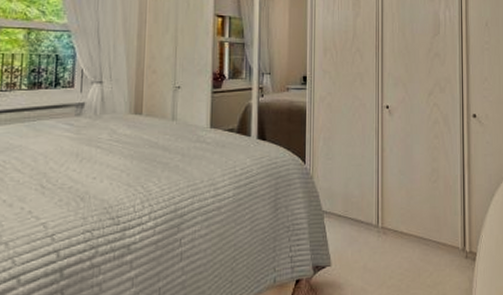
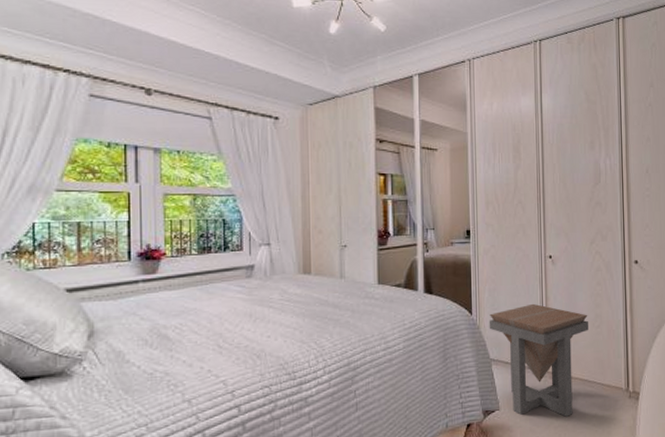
side table: none [322,154,425,276] -> present [489,303,588,417]

